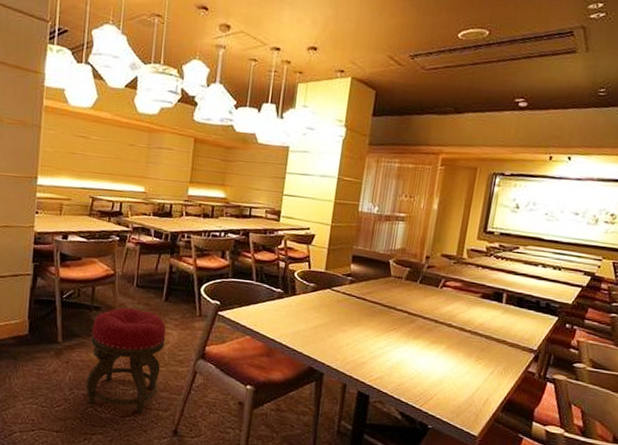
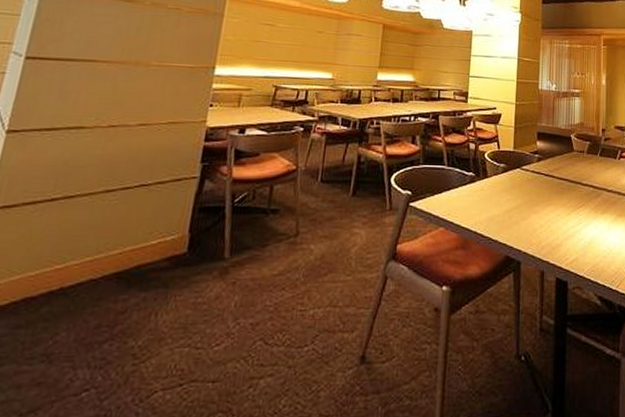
stool: present [85,307,166,412] -> none [255,208,353,338]

